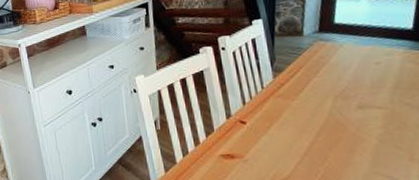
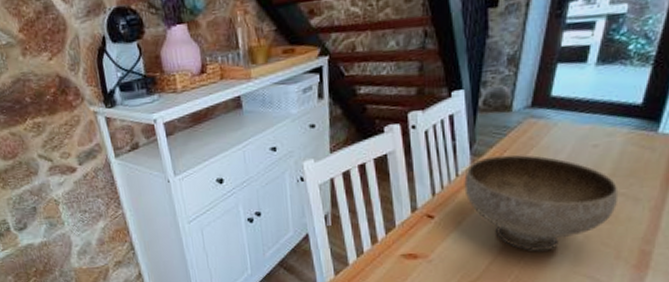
bowl: none [268,70,405,154] -> present [464,154,619,252]

